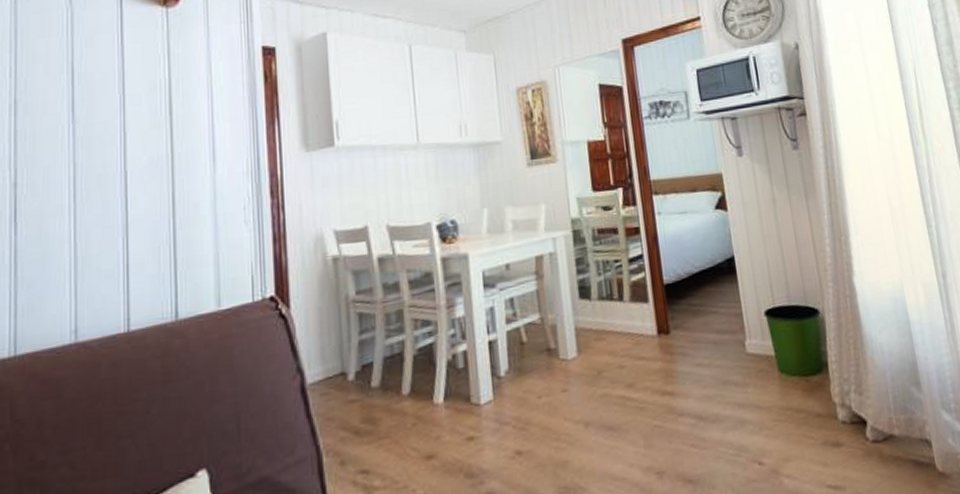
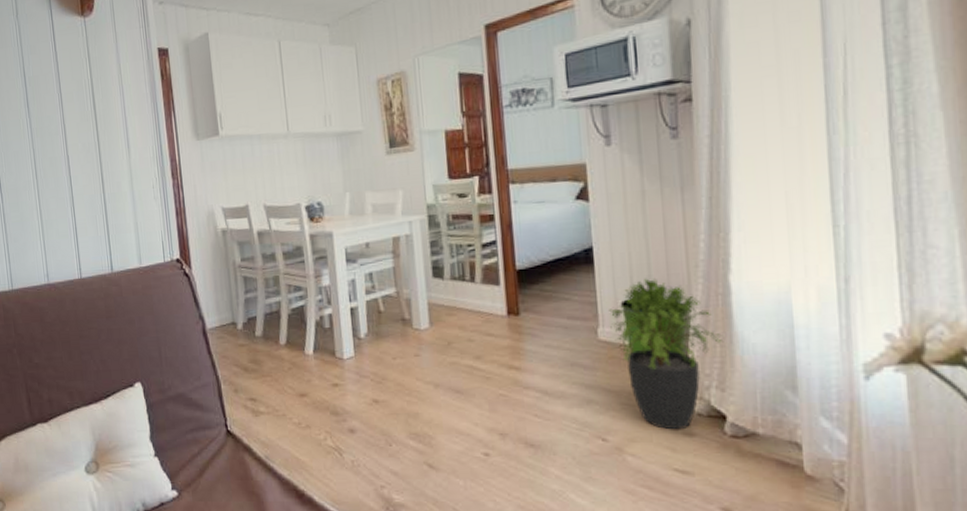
potted plant: none [754,285,856,443] -> present [609,278,724,430]

